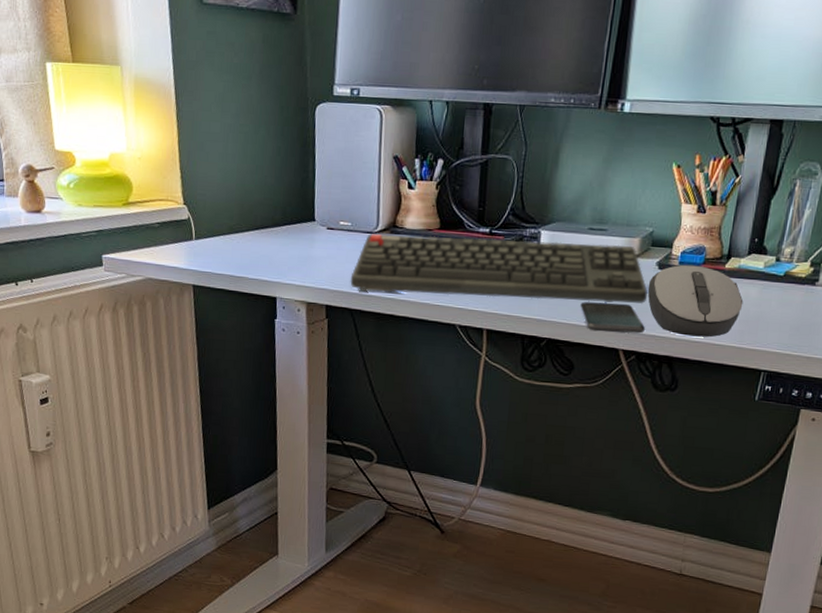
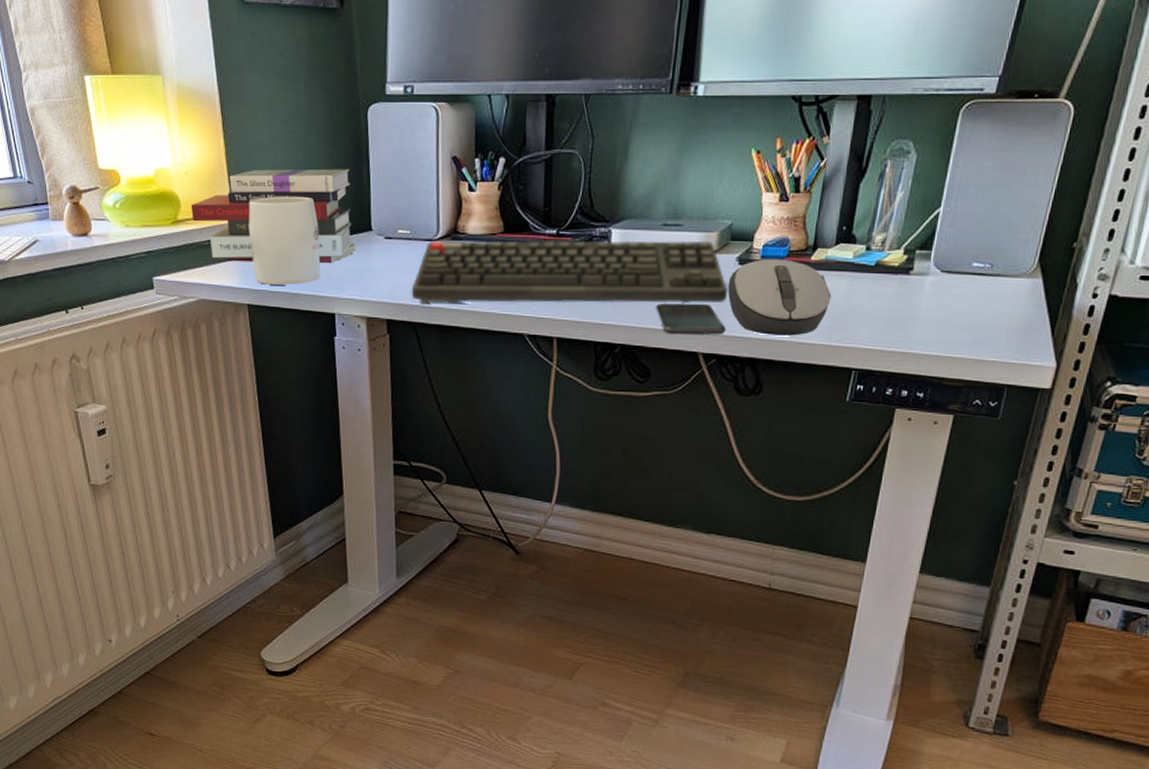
books: none [142,158,299,251] -> present [190,168,356,264]
mug: none [197,184,265,269] -> present [249,196,321,285]

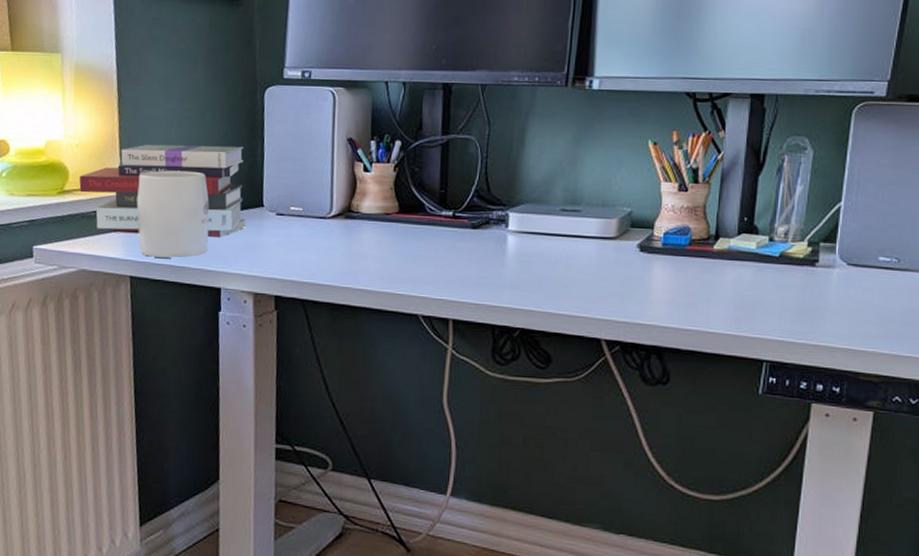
computer keyboard: present [411,240,728,304] -> none [301,219,629,290]
smartphone: present [654,302,726,335] -> none [554,287,629,322]
computer mouse: present [727,258,832,336] -> none [629,246,737,325]

